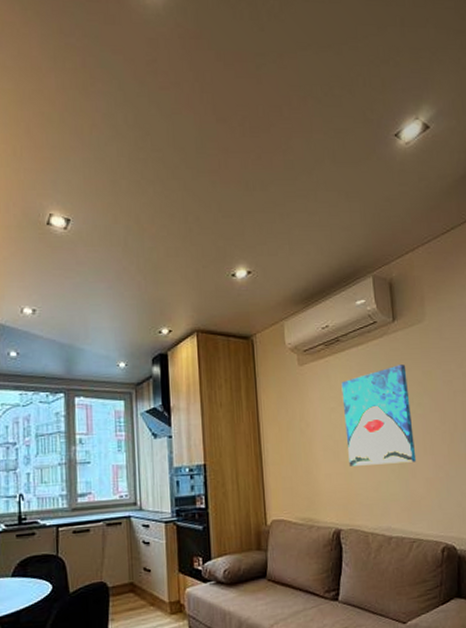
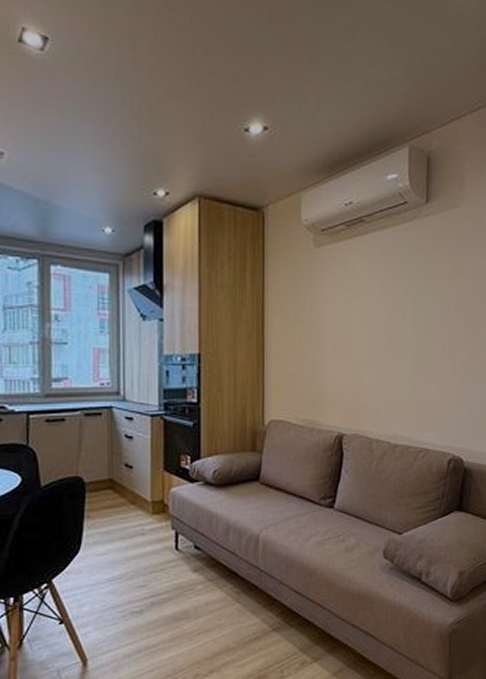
wall art: present [341,364,417,466] -> none [359,255,435,366]

